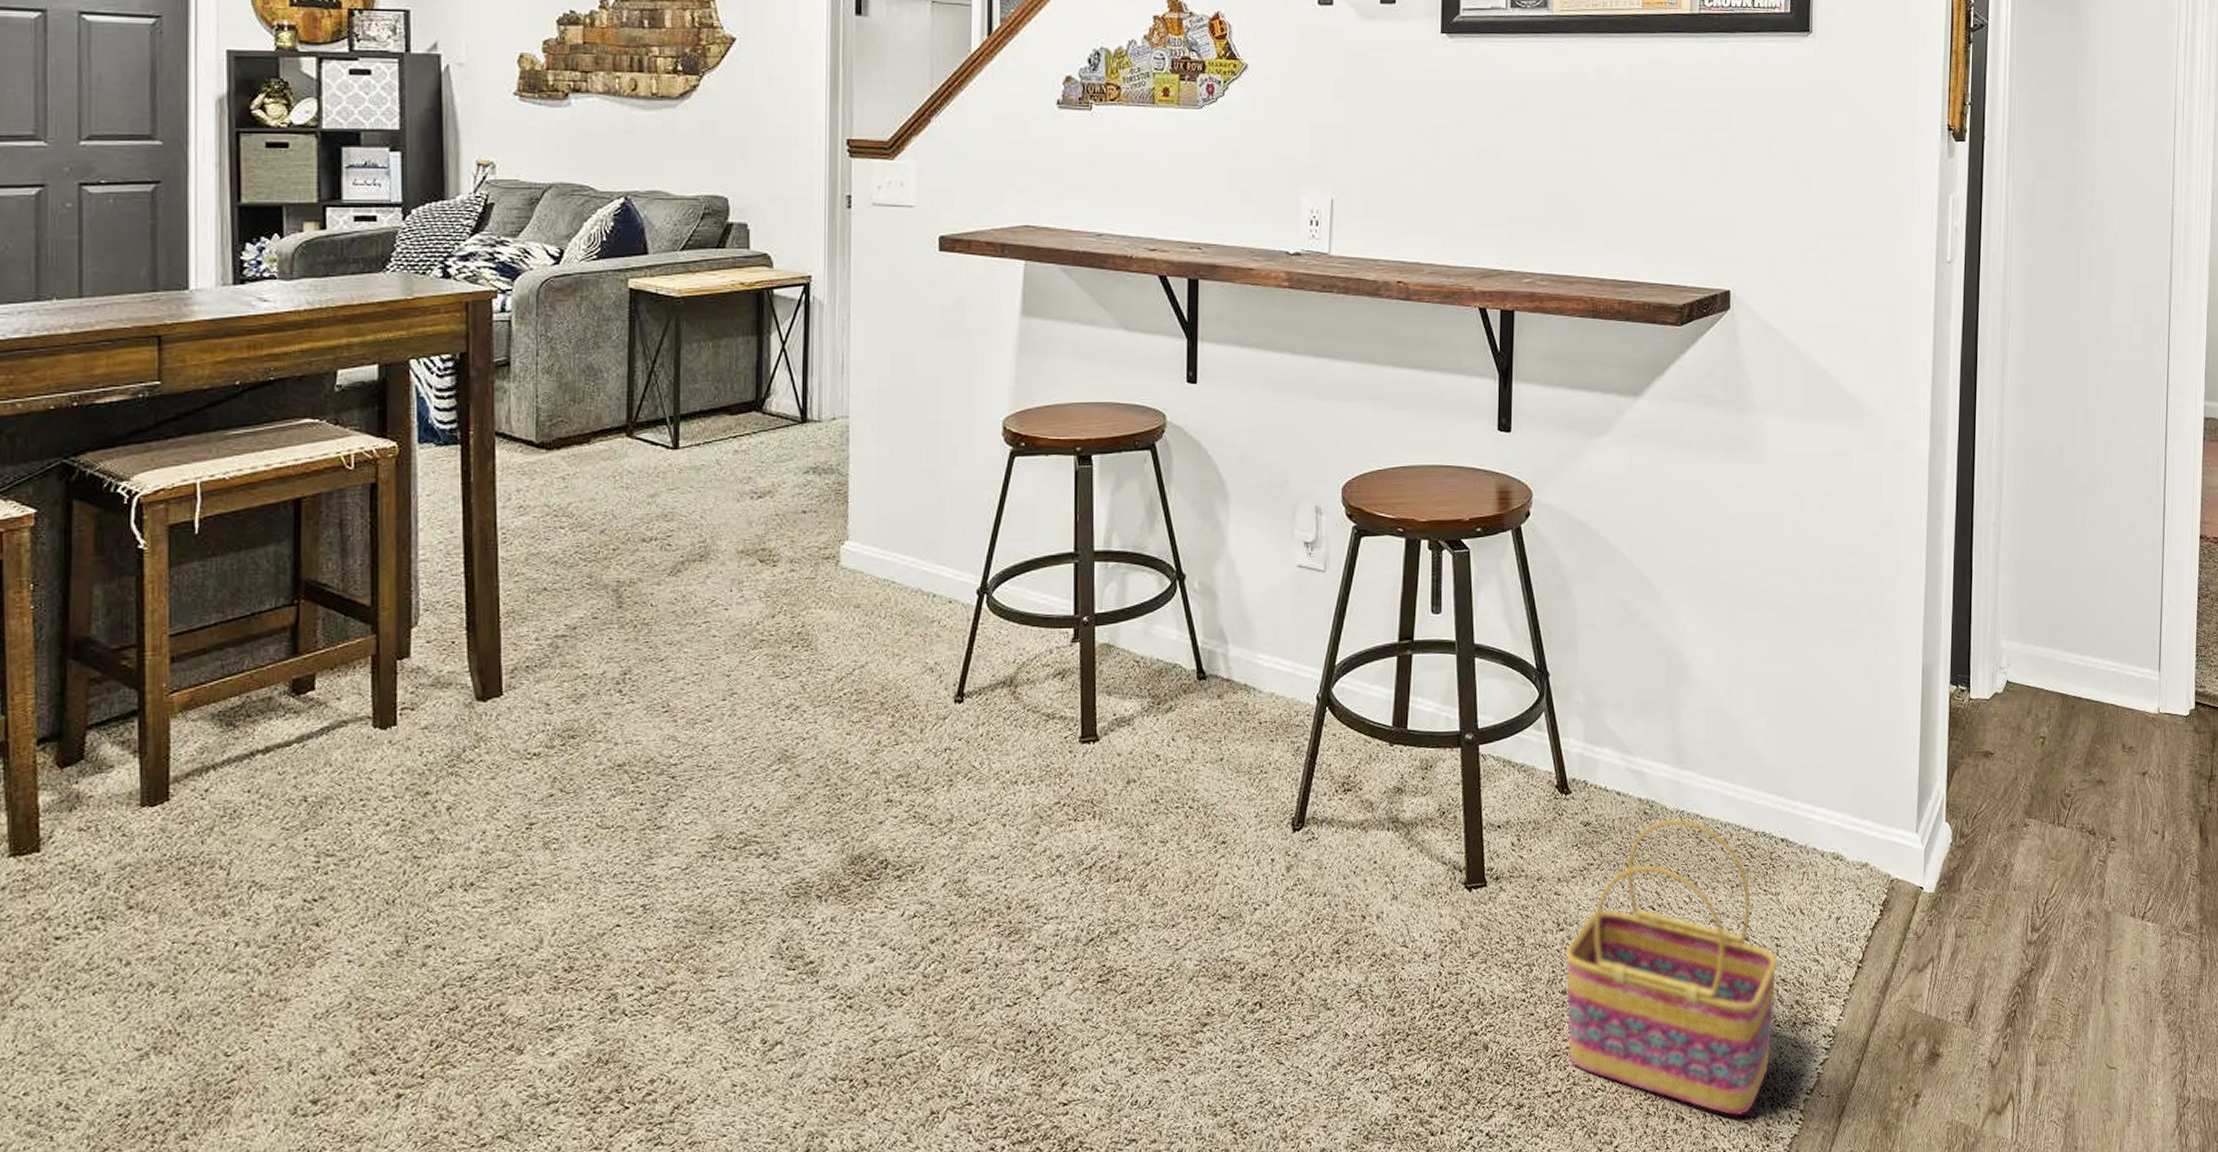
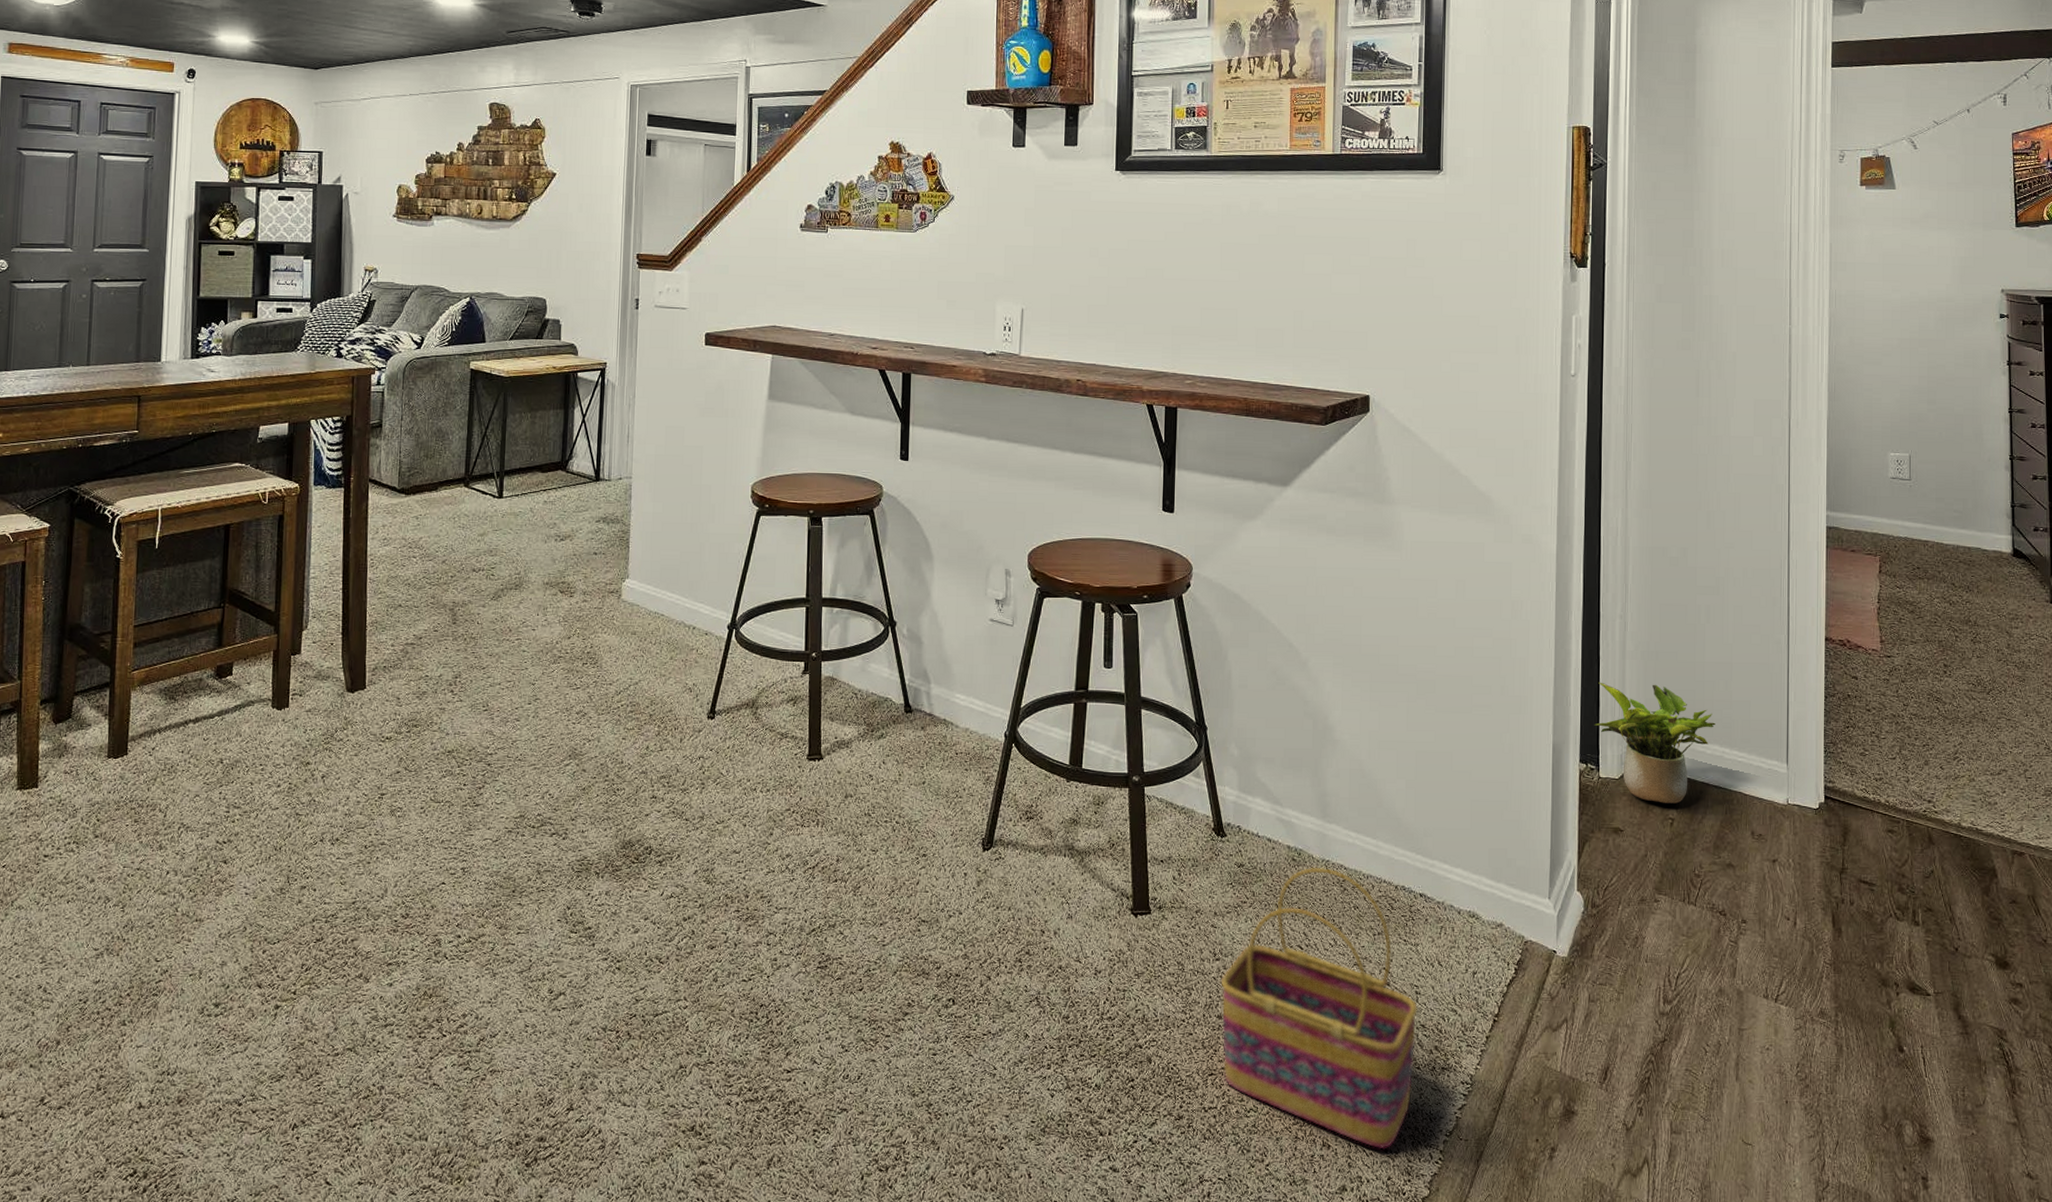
potted plant: none [1966,595,2089,722] -> present [1594,682,1716,804]

